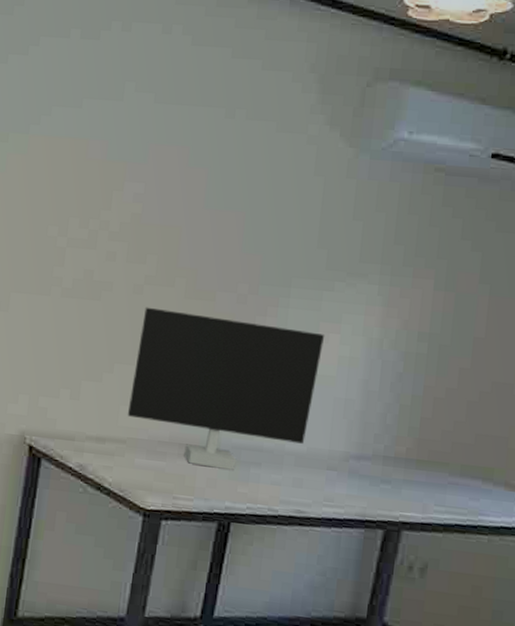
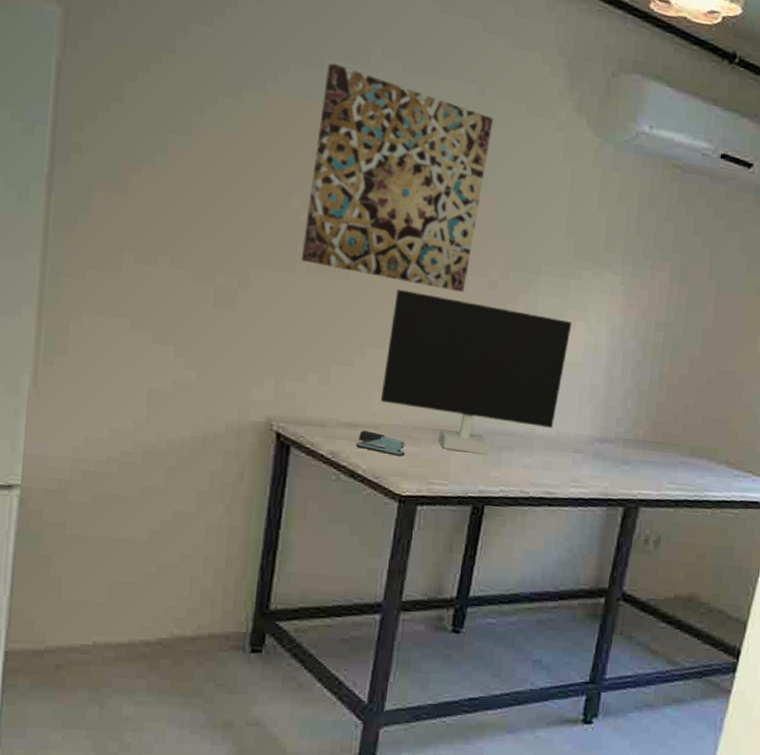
wall art: none [56,102,243,309] -> present [301,62,494,293]
stapler: none [102,444,151,470] -> present [355,430,406,456]

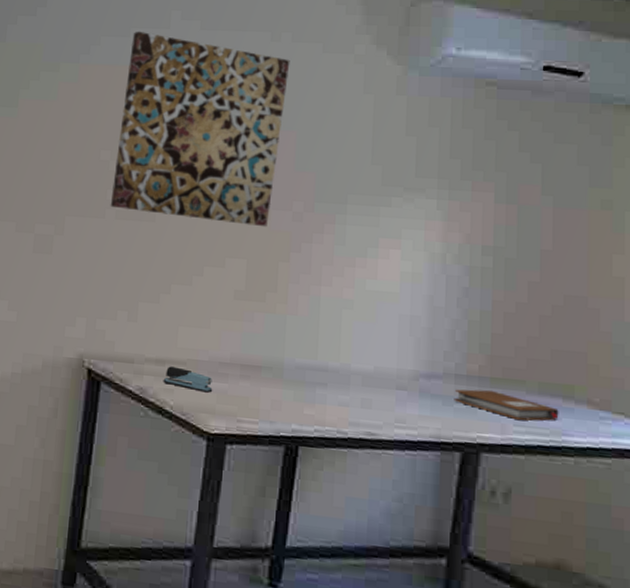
monitor: present [380,288,573,456] -> none [186,227,385,392]
notebook: none [621,452,704,479] -> present [454,389,559,421]

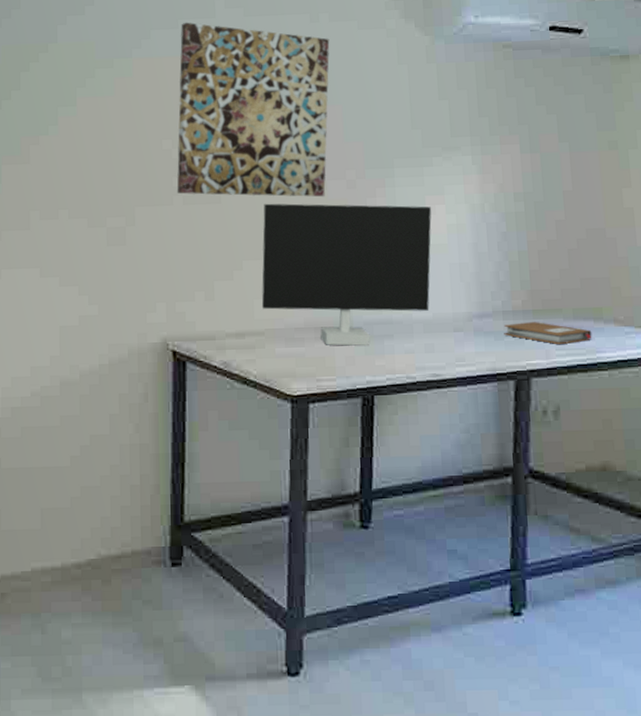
stapler: present [163,366,213,393] -> none [244,338,292,358]
monitor: none [186,227,385,392] -> present [261,203,432,347]

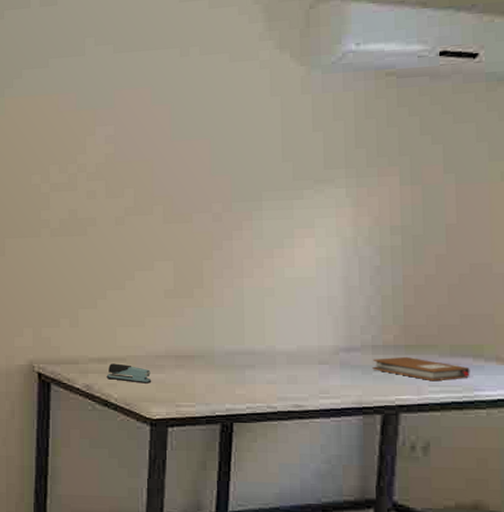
wall art: present [176,22,330,197] -> none [44,60,200,230]
stapler: none [244,338,292,358] -> present [106,363,152,383]
monitor: present [261,203,432,347] -> none [124,235,301,376]

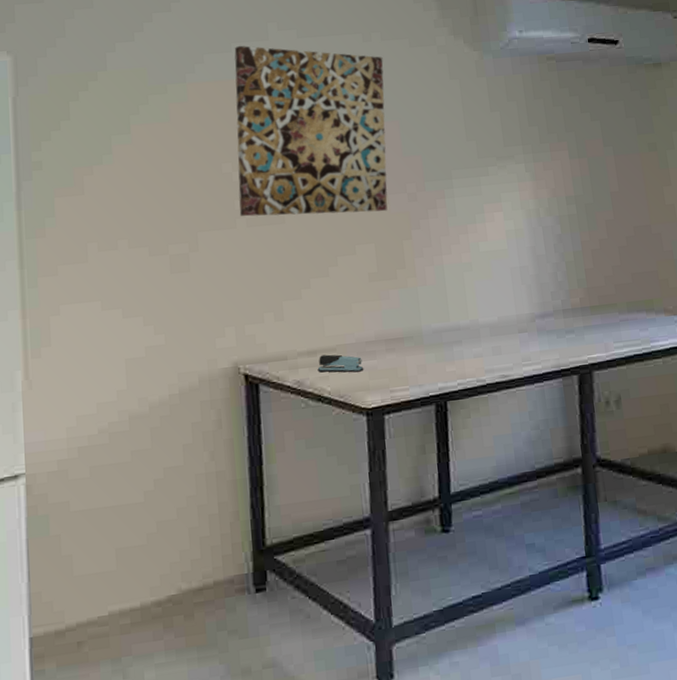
wall art: none [44,60,200,230] -> present [234,45,388,217]
notebook: present [372,356,470,382] -> none [565,317,646,338]

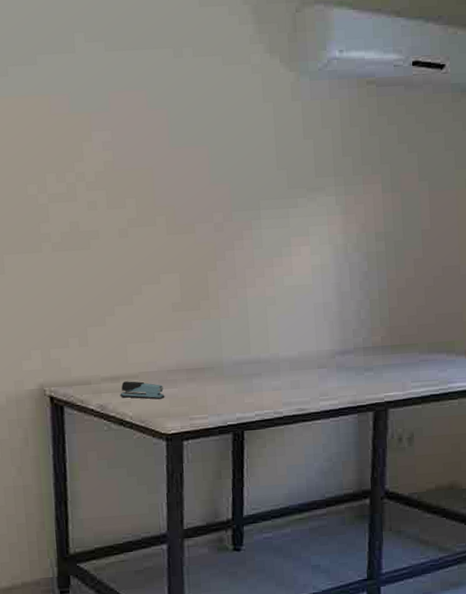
wall art: present [234,45,388,217] -> none [39,57,195,242]

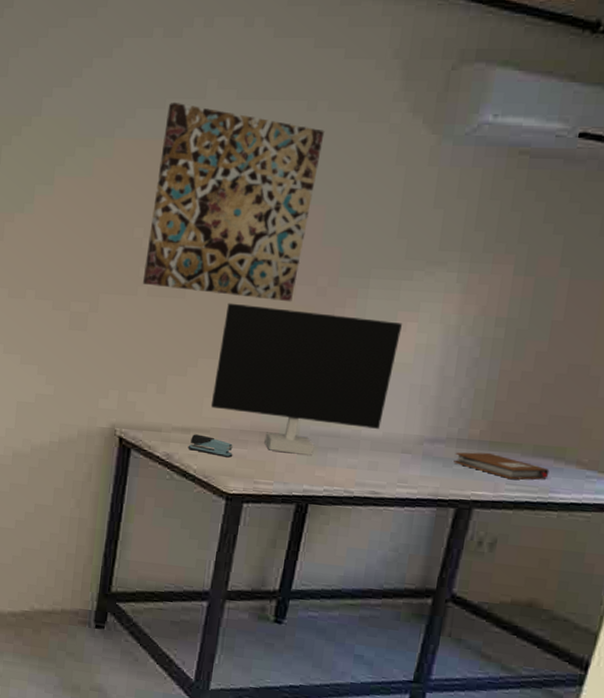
wall art: none [39,57,195,242] -> present [142,102,325,302]
monitor: none [133,247,297,386] -> present [210,303,403,457]
notebook: none [364,355,445,377] -> present [453,452,550,480]

